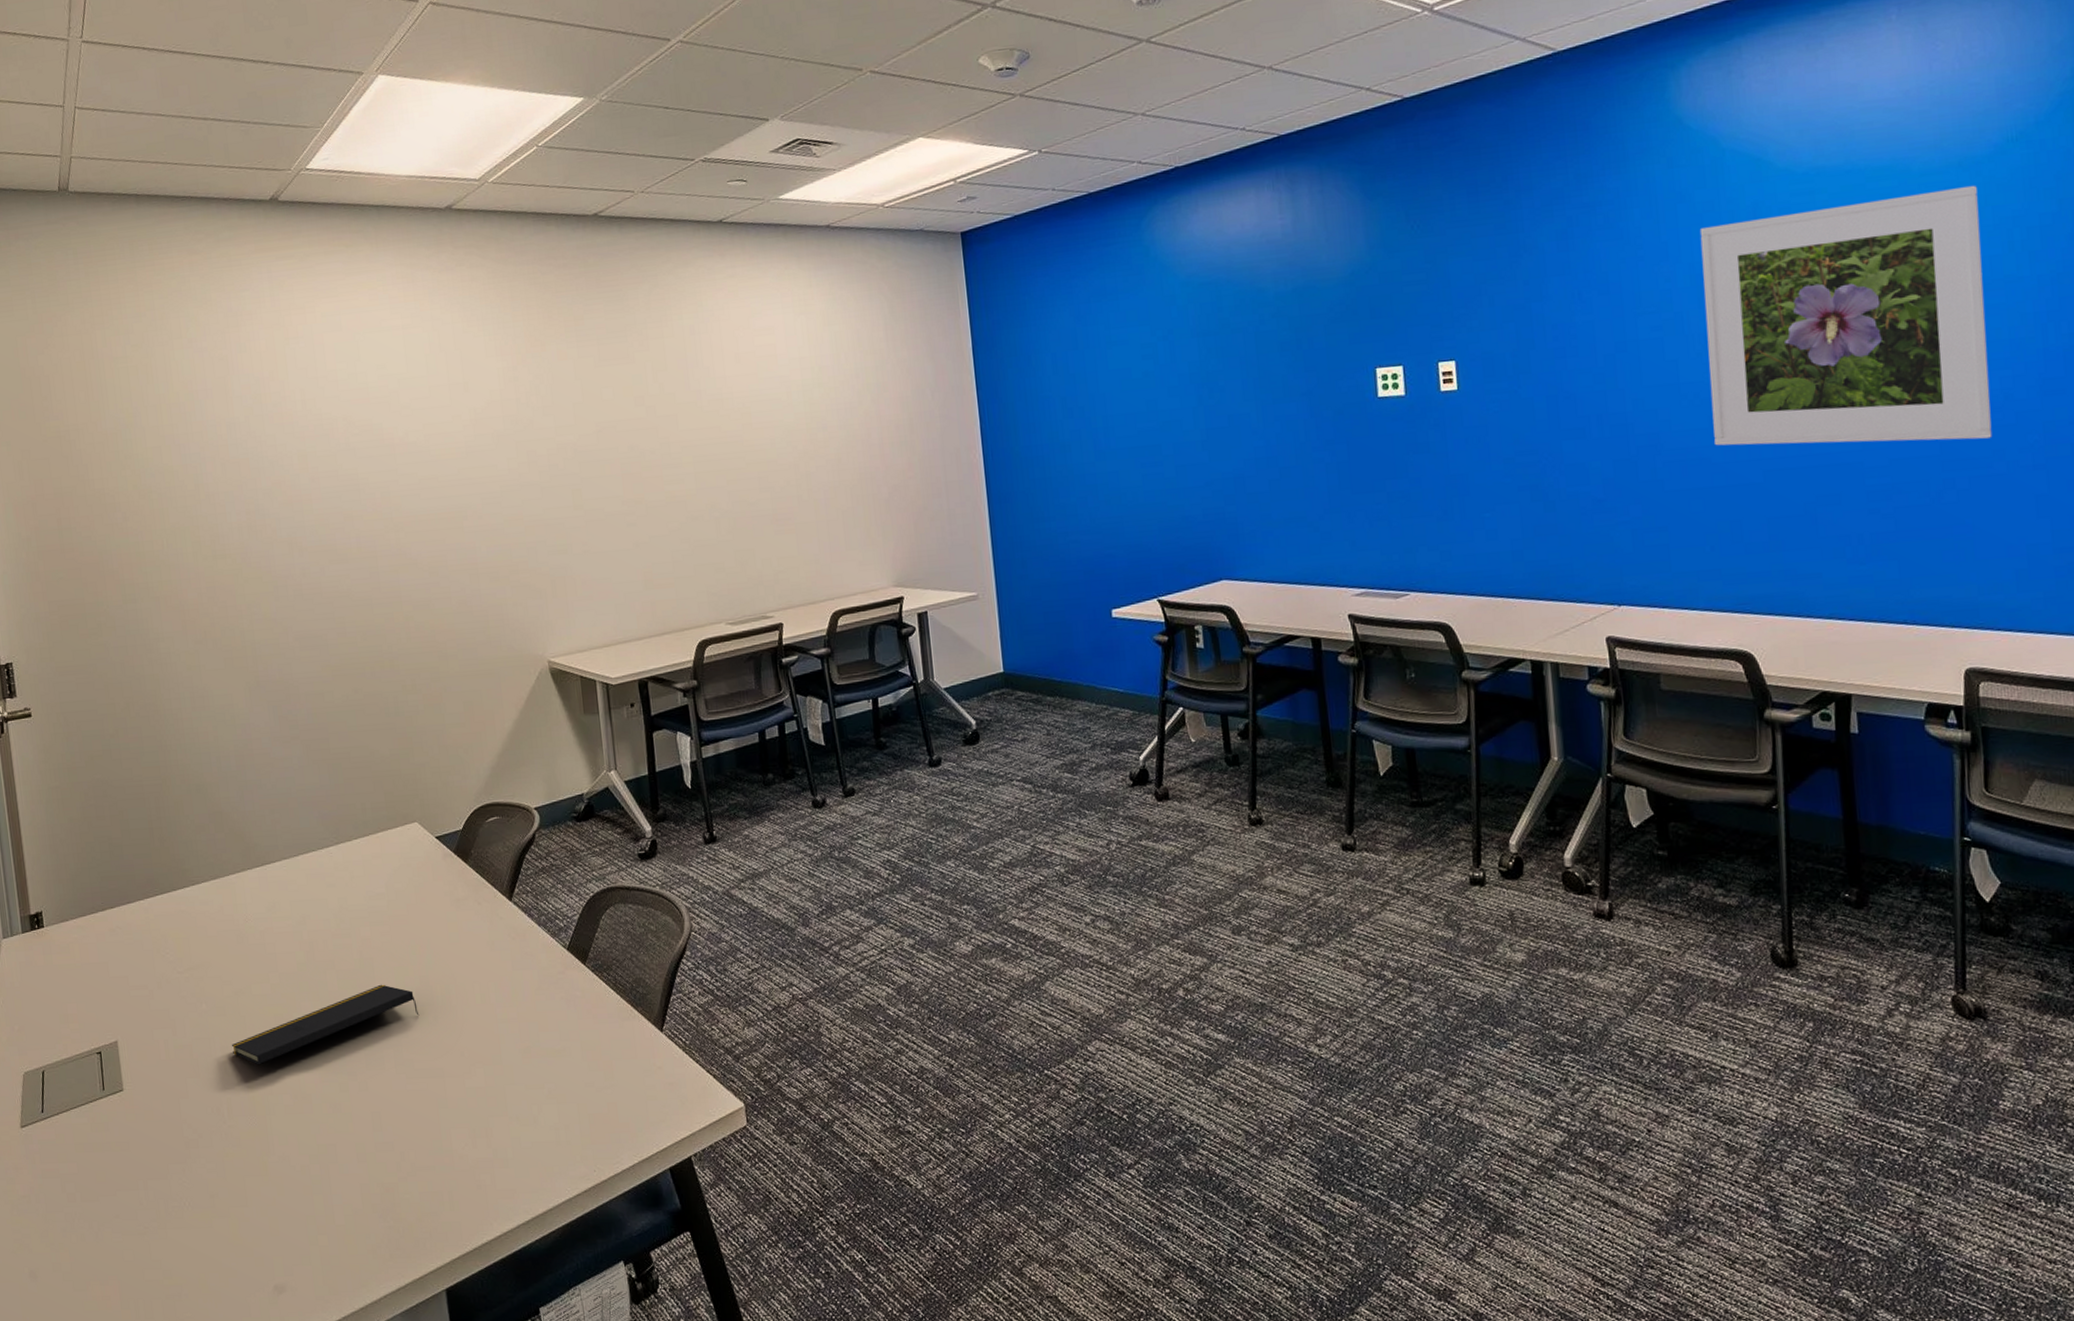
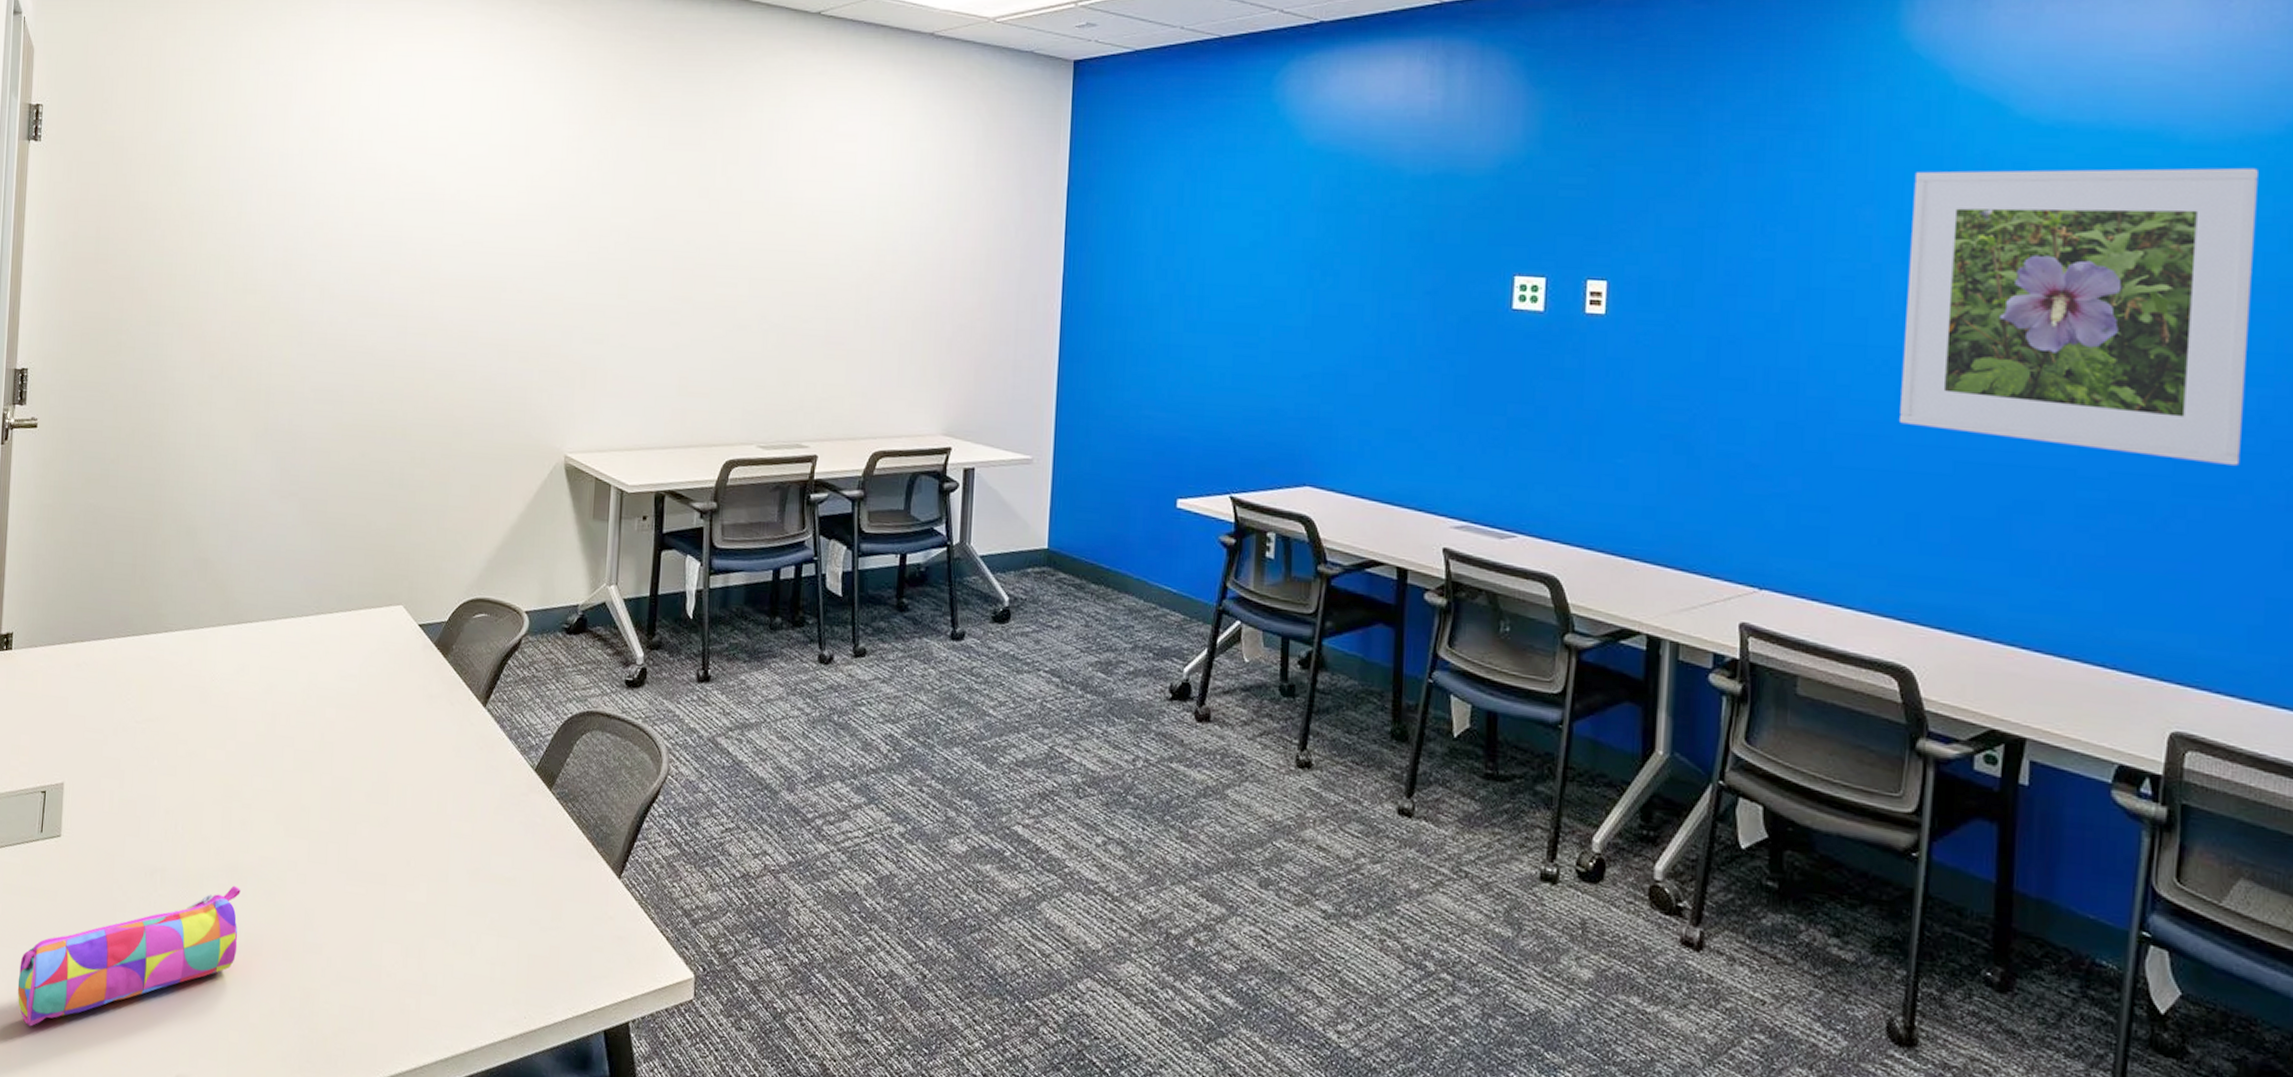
pencil case: none [104,1104,313,1269] -> present [17,885,241,1027]
notepad: present [232,984,420,1065] -> none [176,772,371,836]

